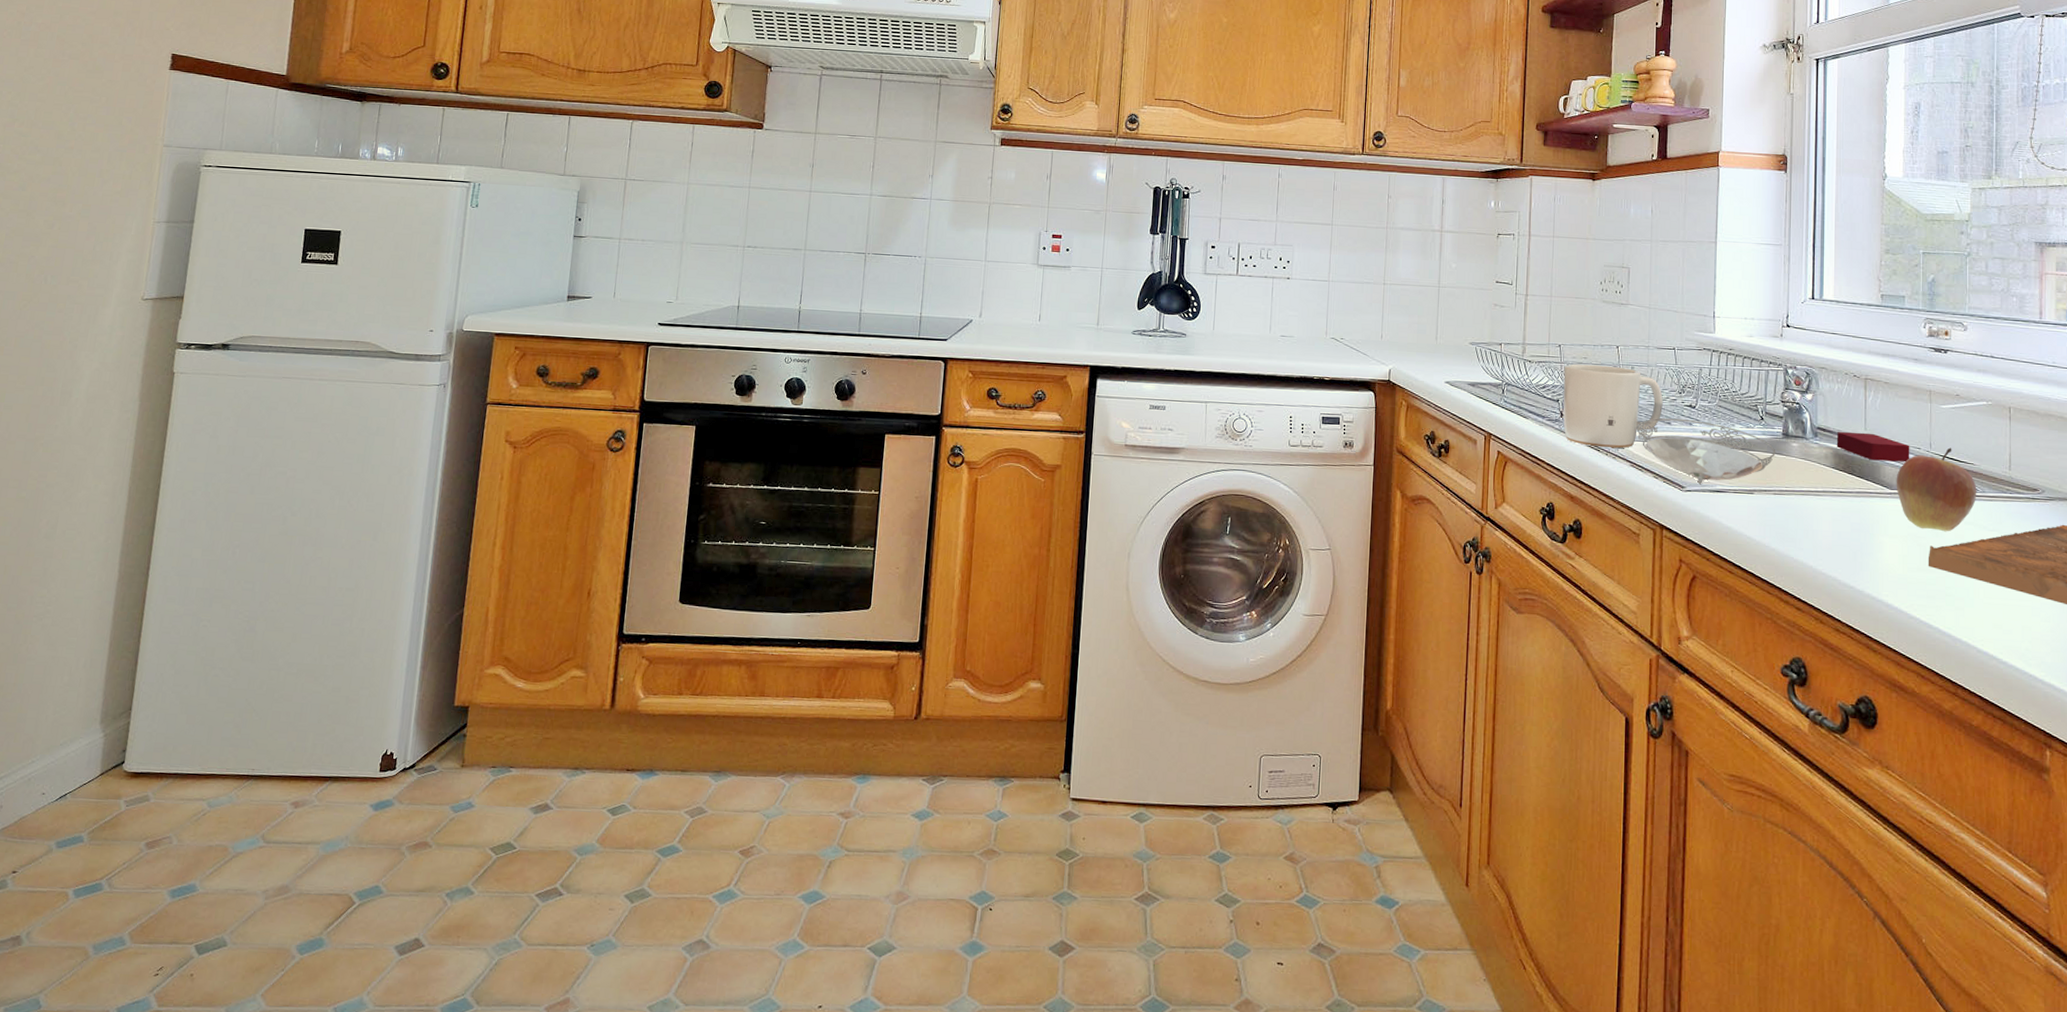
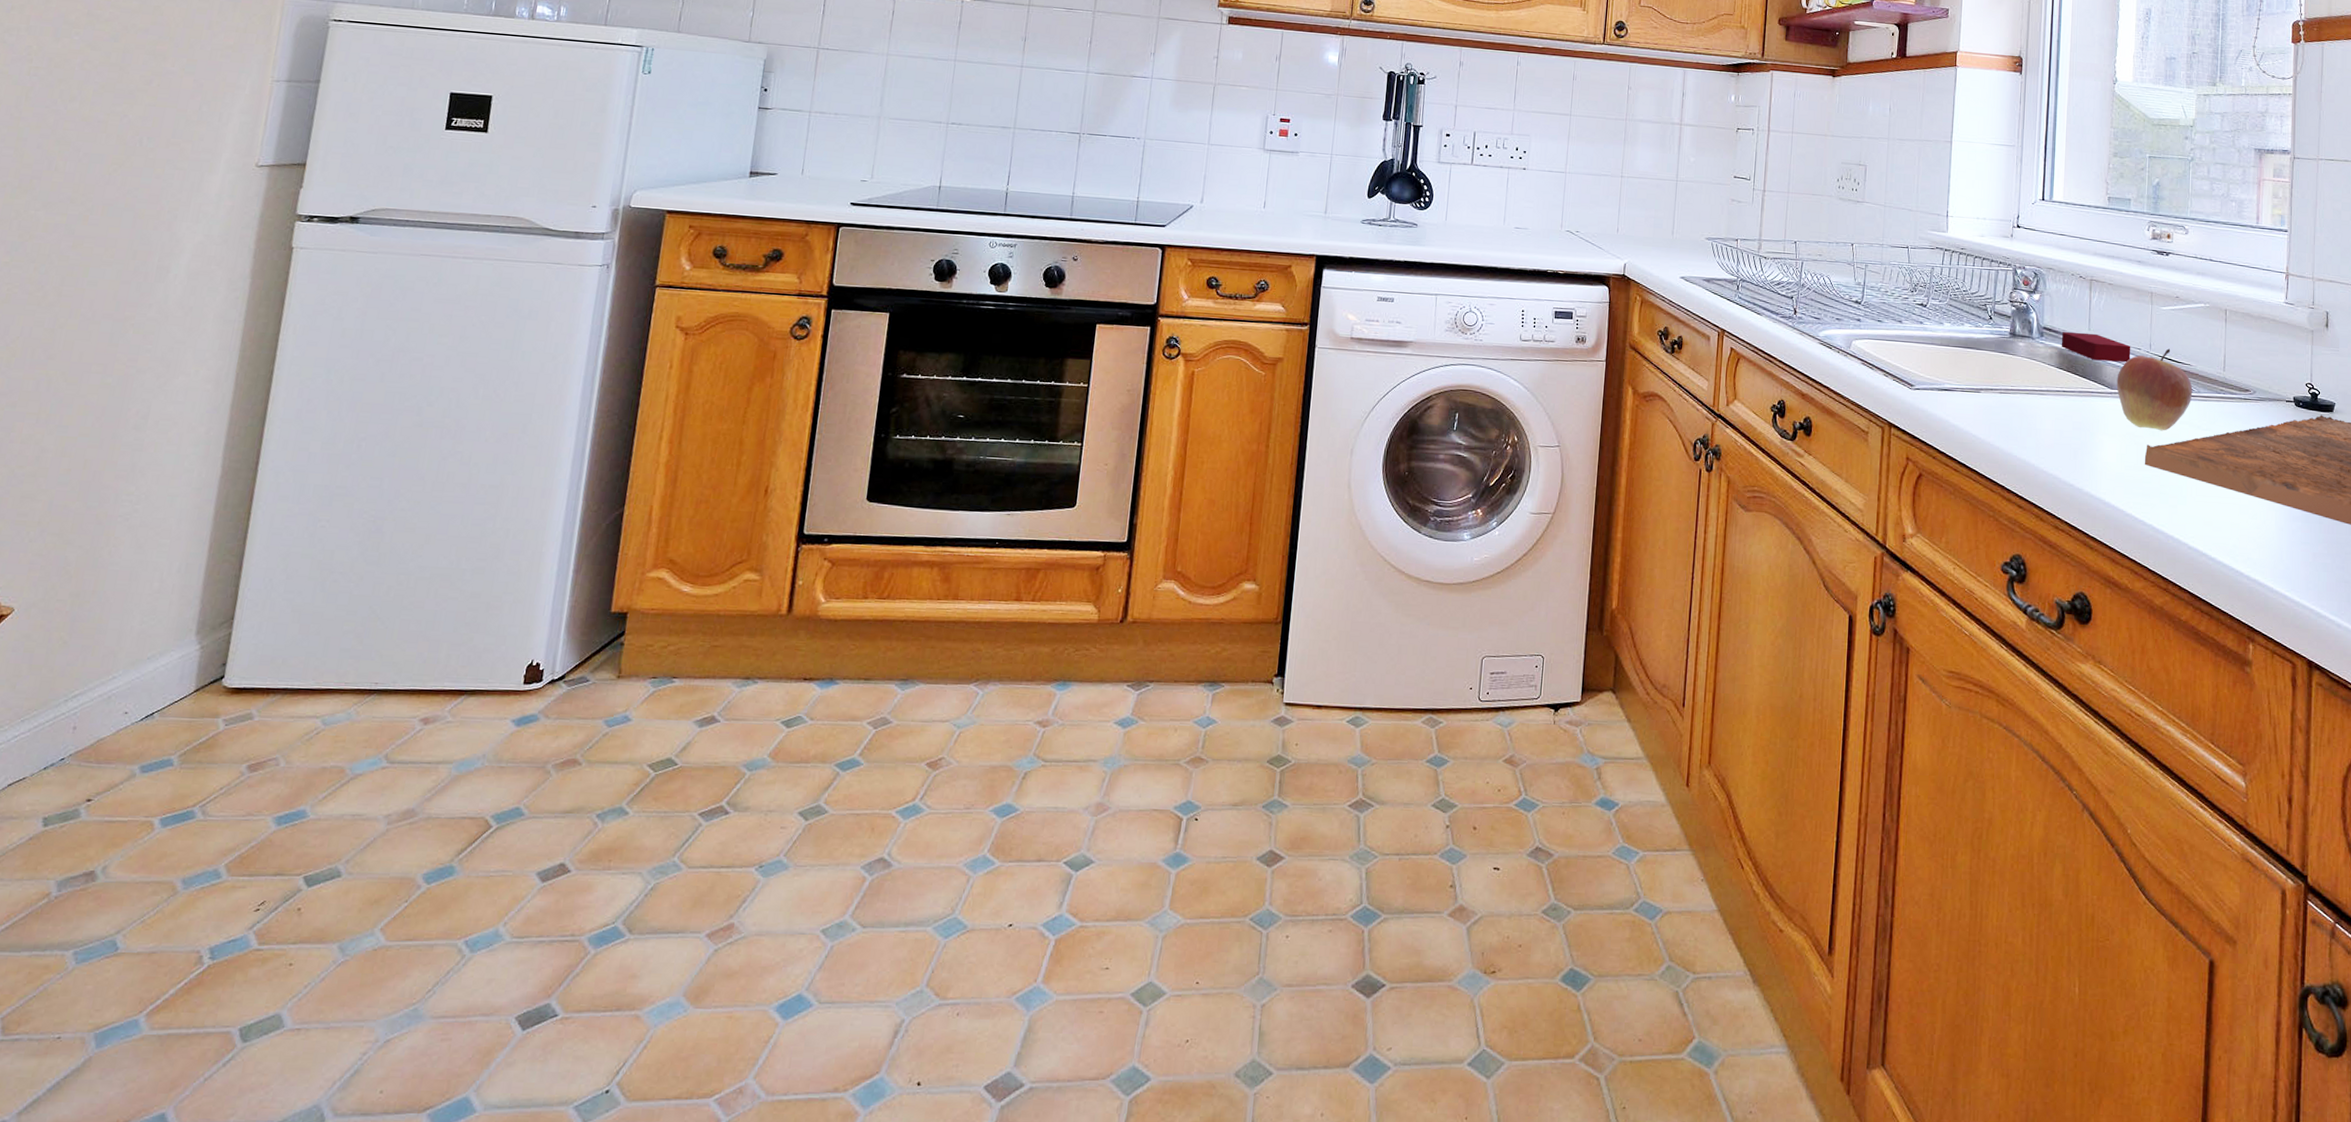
mug: present [1563,364,1663,449] -> none [1796,261,1895,347]
dish: present [1636,418,1776,484] -> none [1868,316,2003,382]

